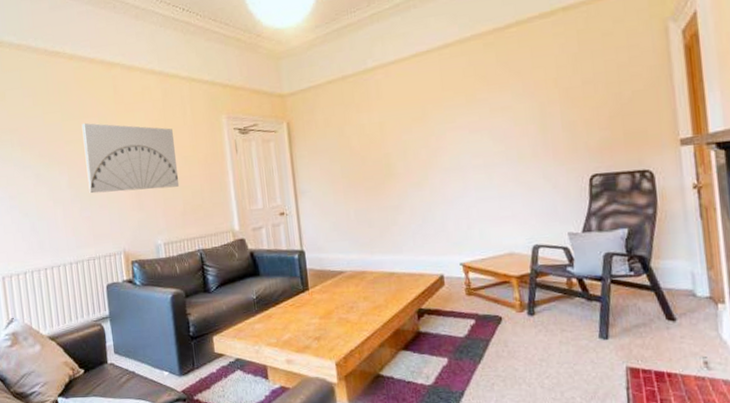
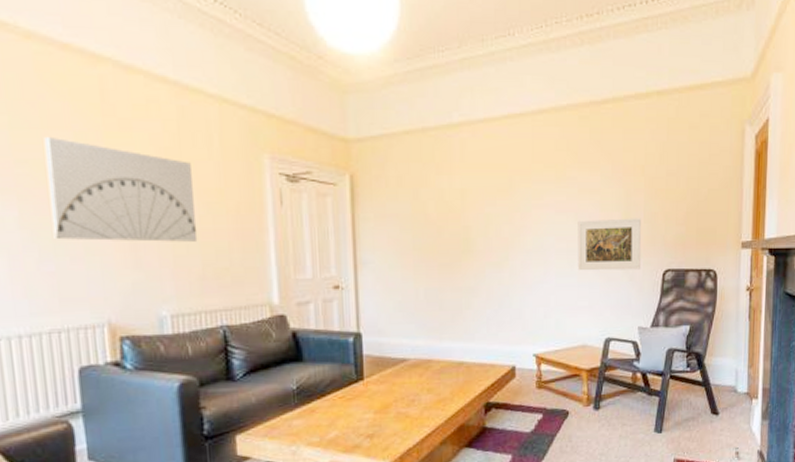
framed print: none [492,127,565,183] -> present [577,218,642,271]

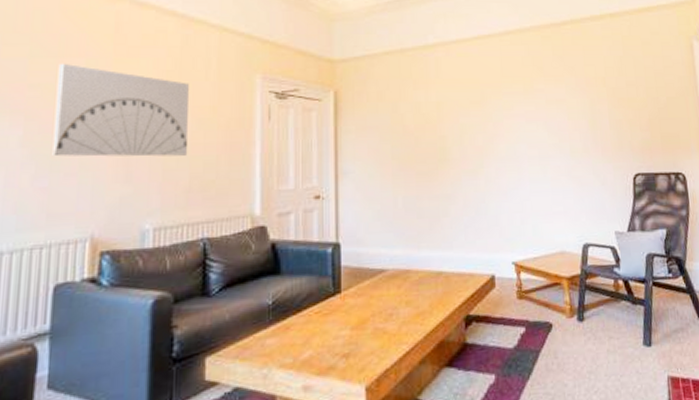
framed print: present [577,218,642,271] -> none [547,125,612,176]

